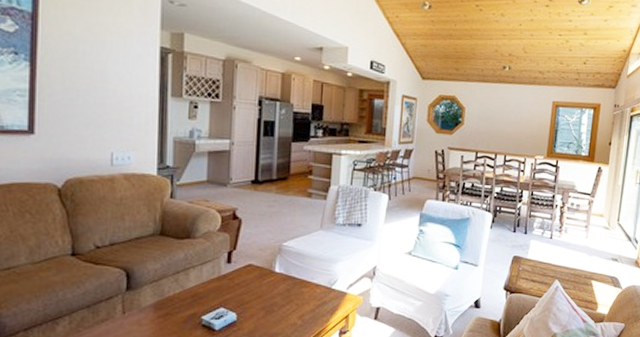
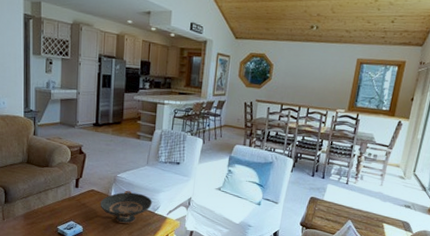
decorative bowl: none [260,262,328,306] -> present [100,190,152,224]

